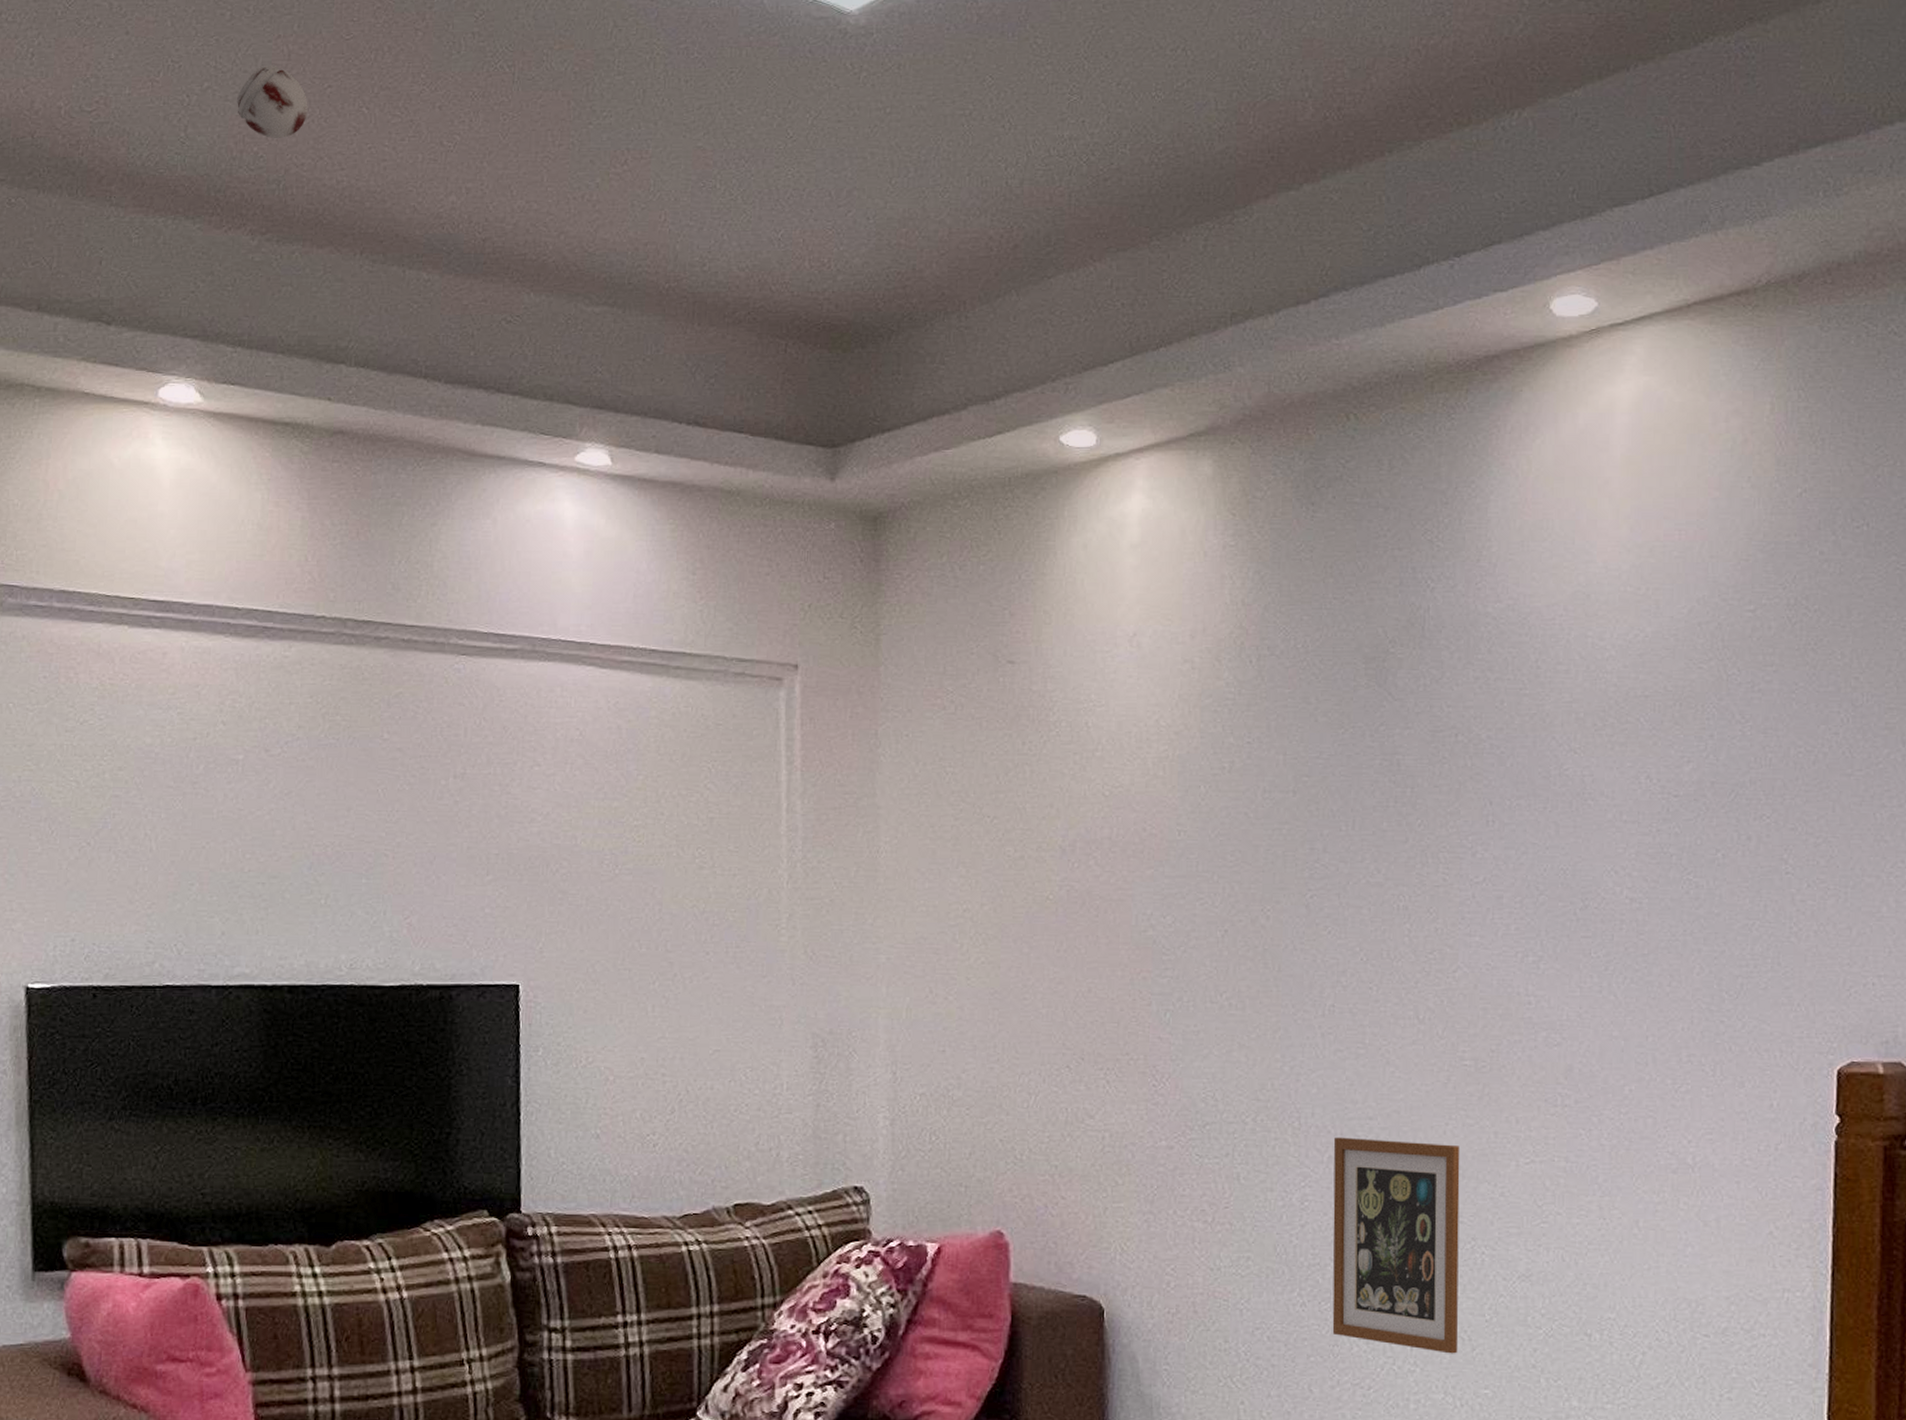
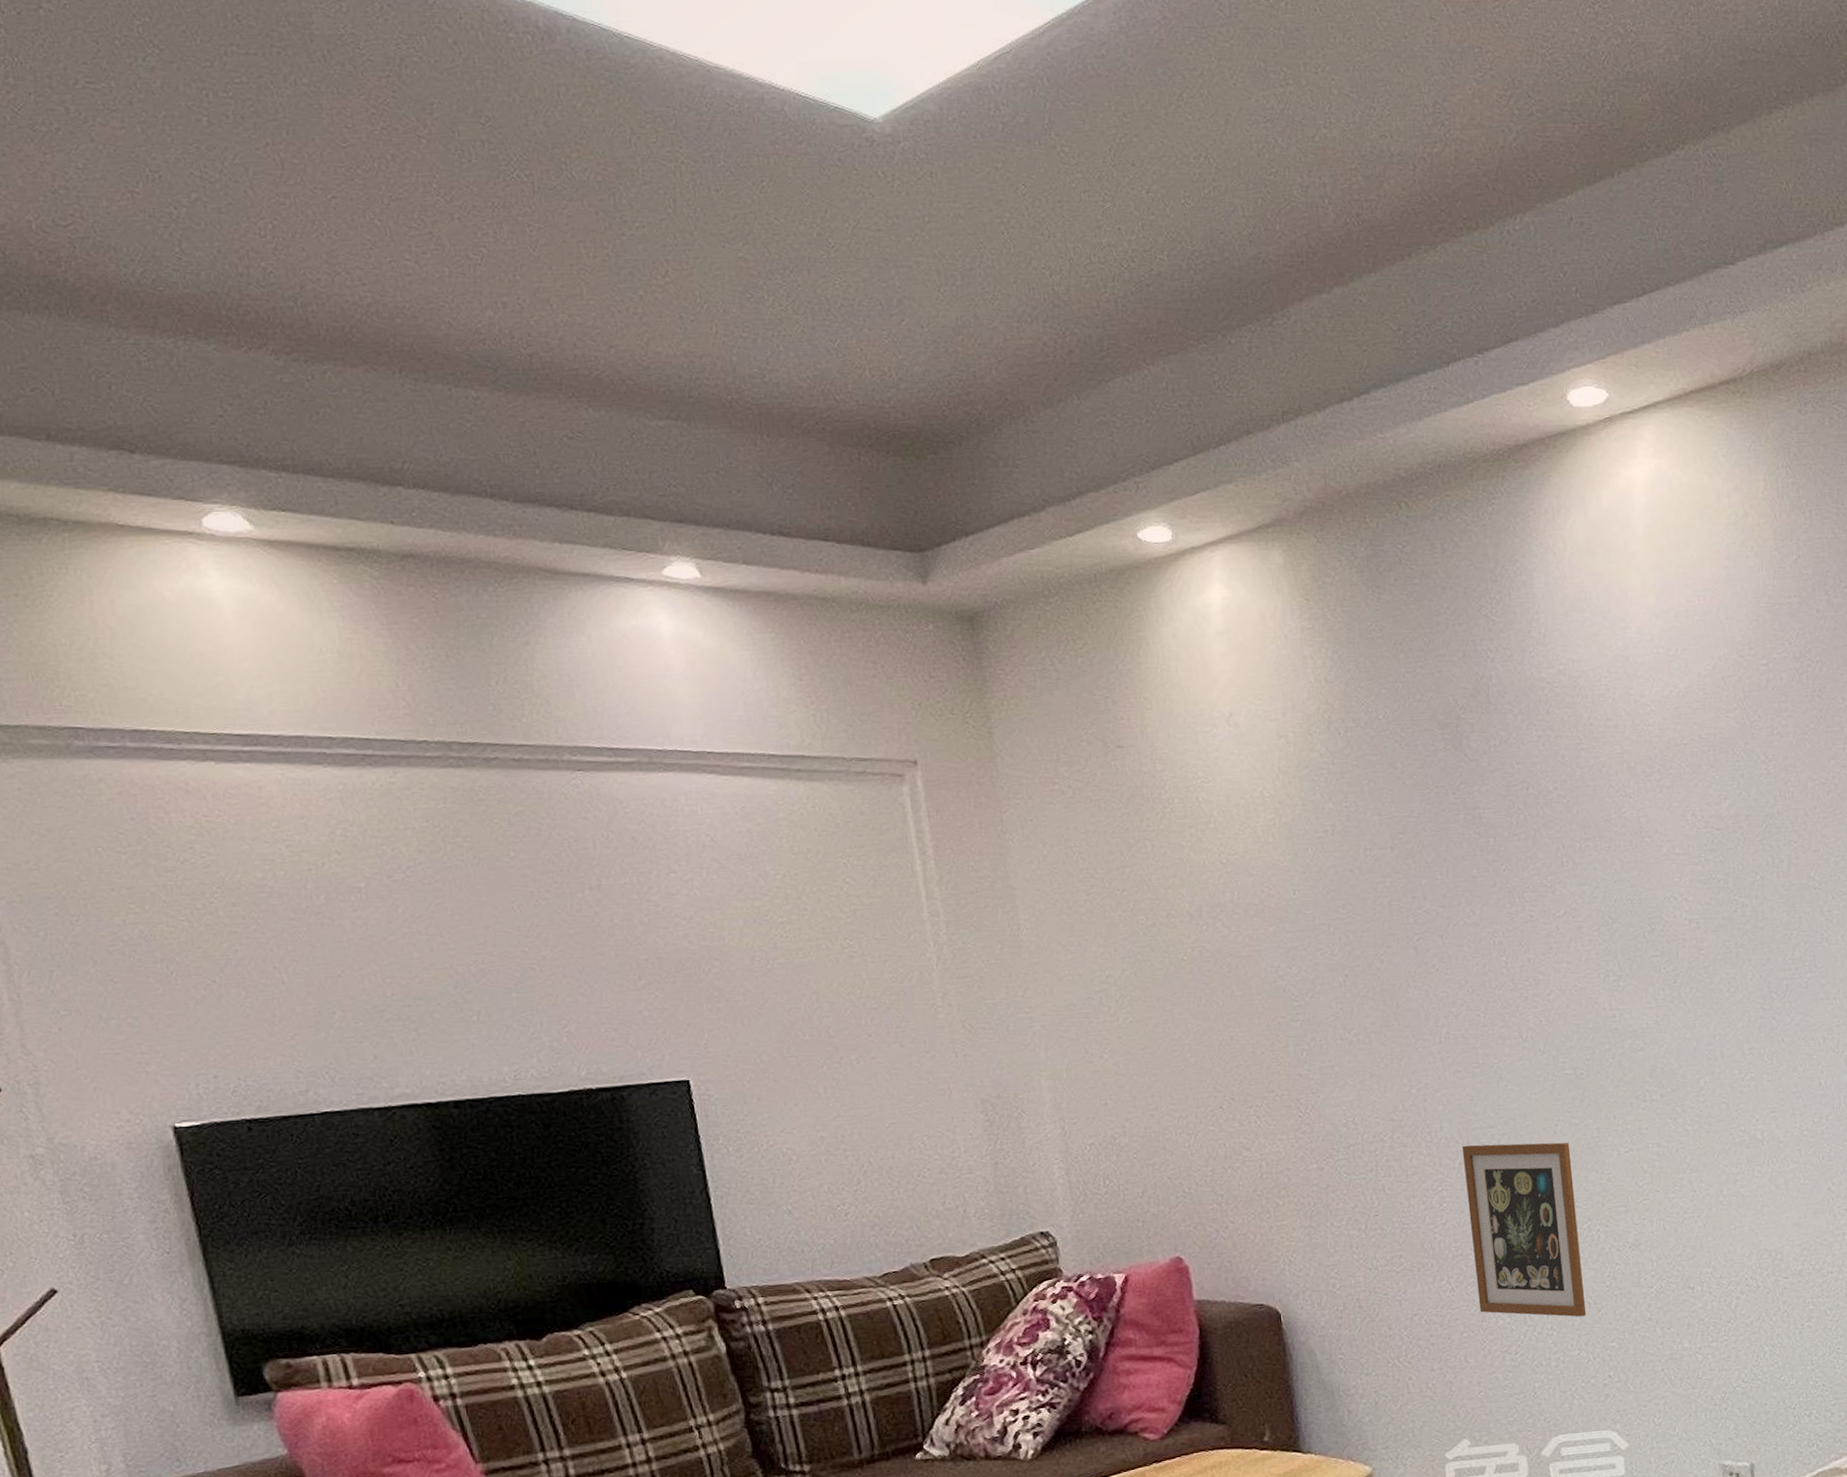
smoke detector: present [236,64,308,139] -> none [231,174,315,254]

